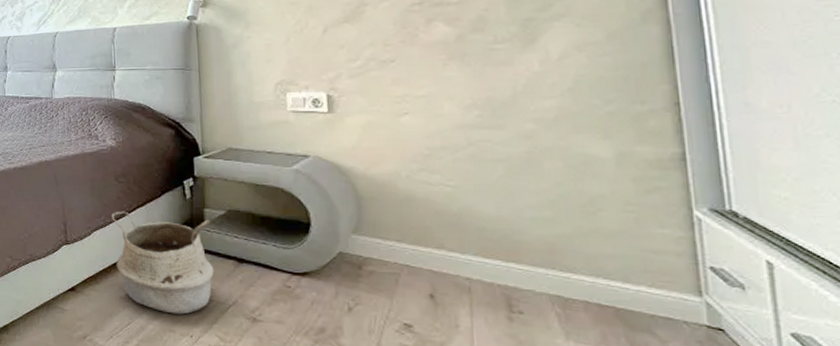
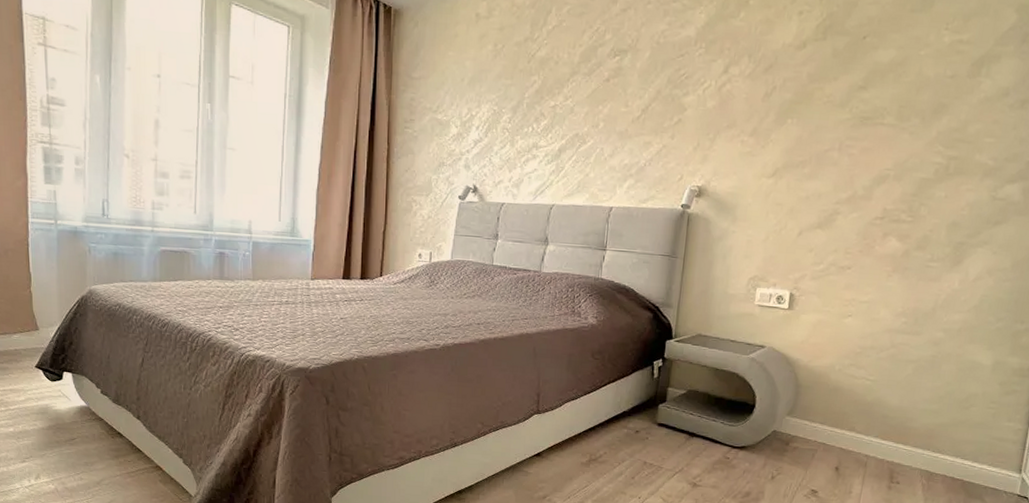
woven basket: present [111,211,214,315] -> none [582,385,671,479]

